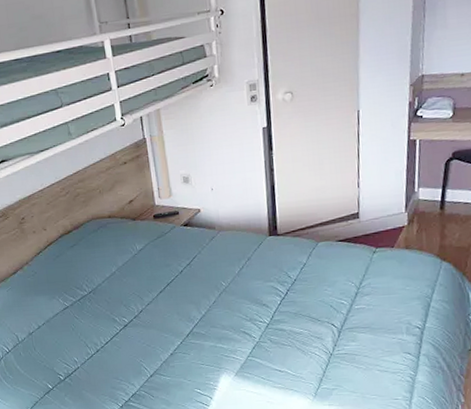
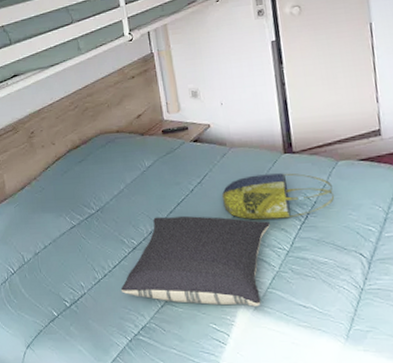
pillow: none [112,295,253,373] -> present [120,215,270,307]
tote bag: none [209,254,313,297] -> present [221,173,335,220]

